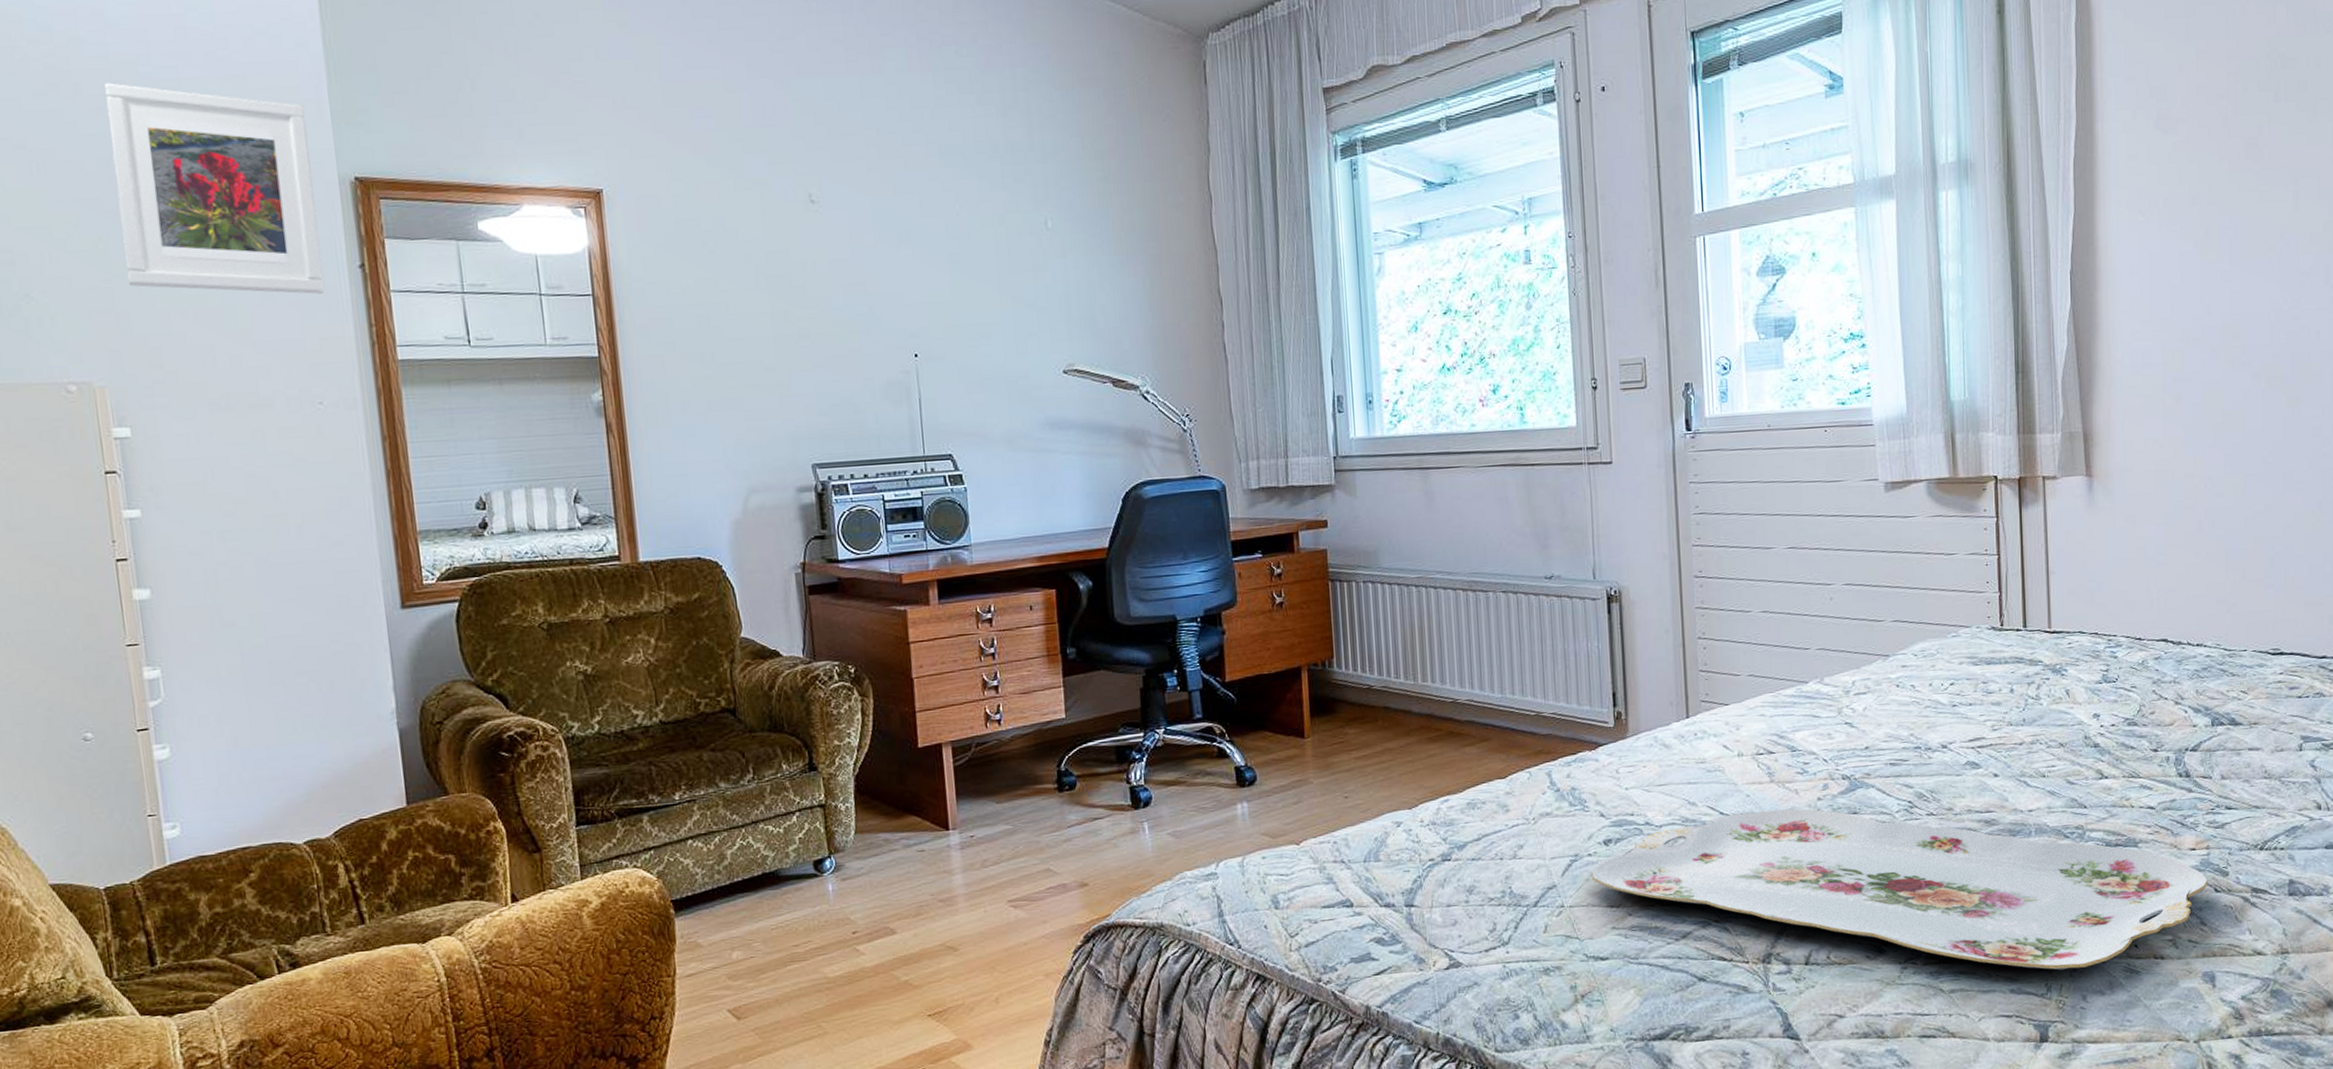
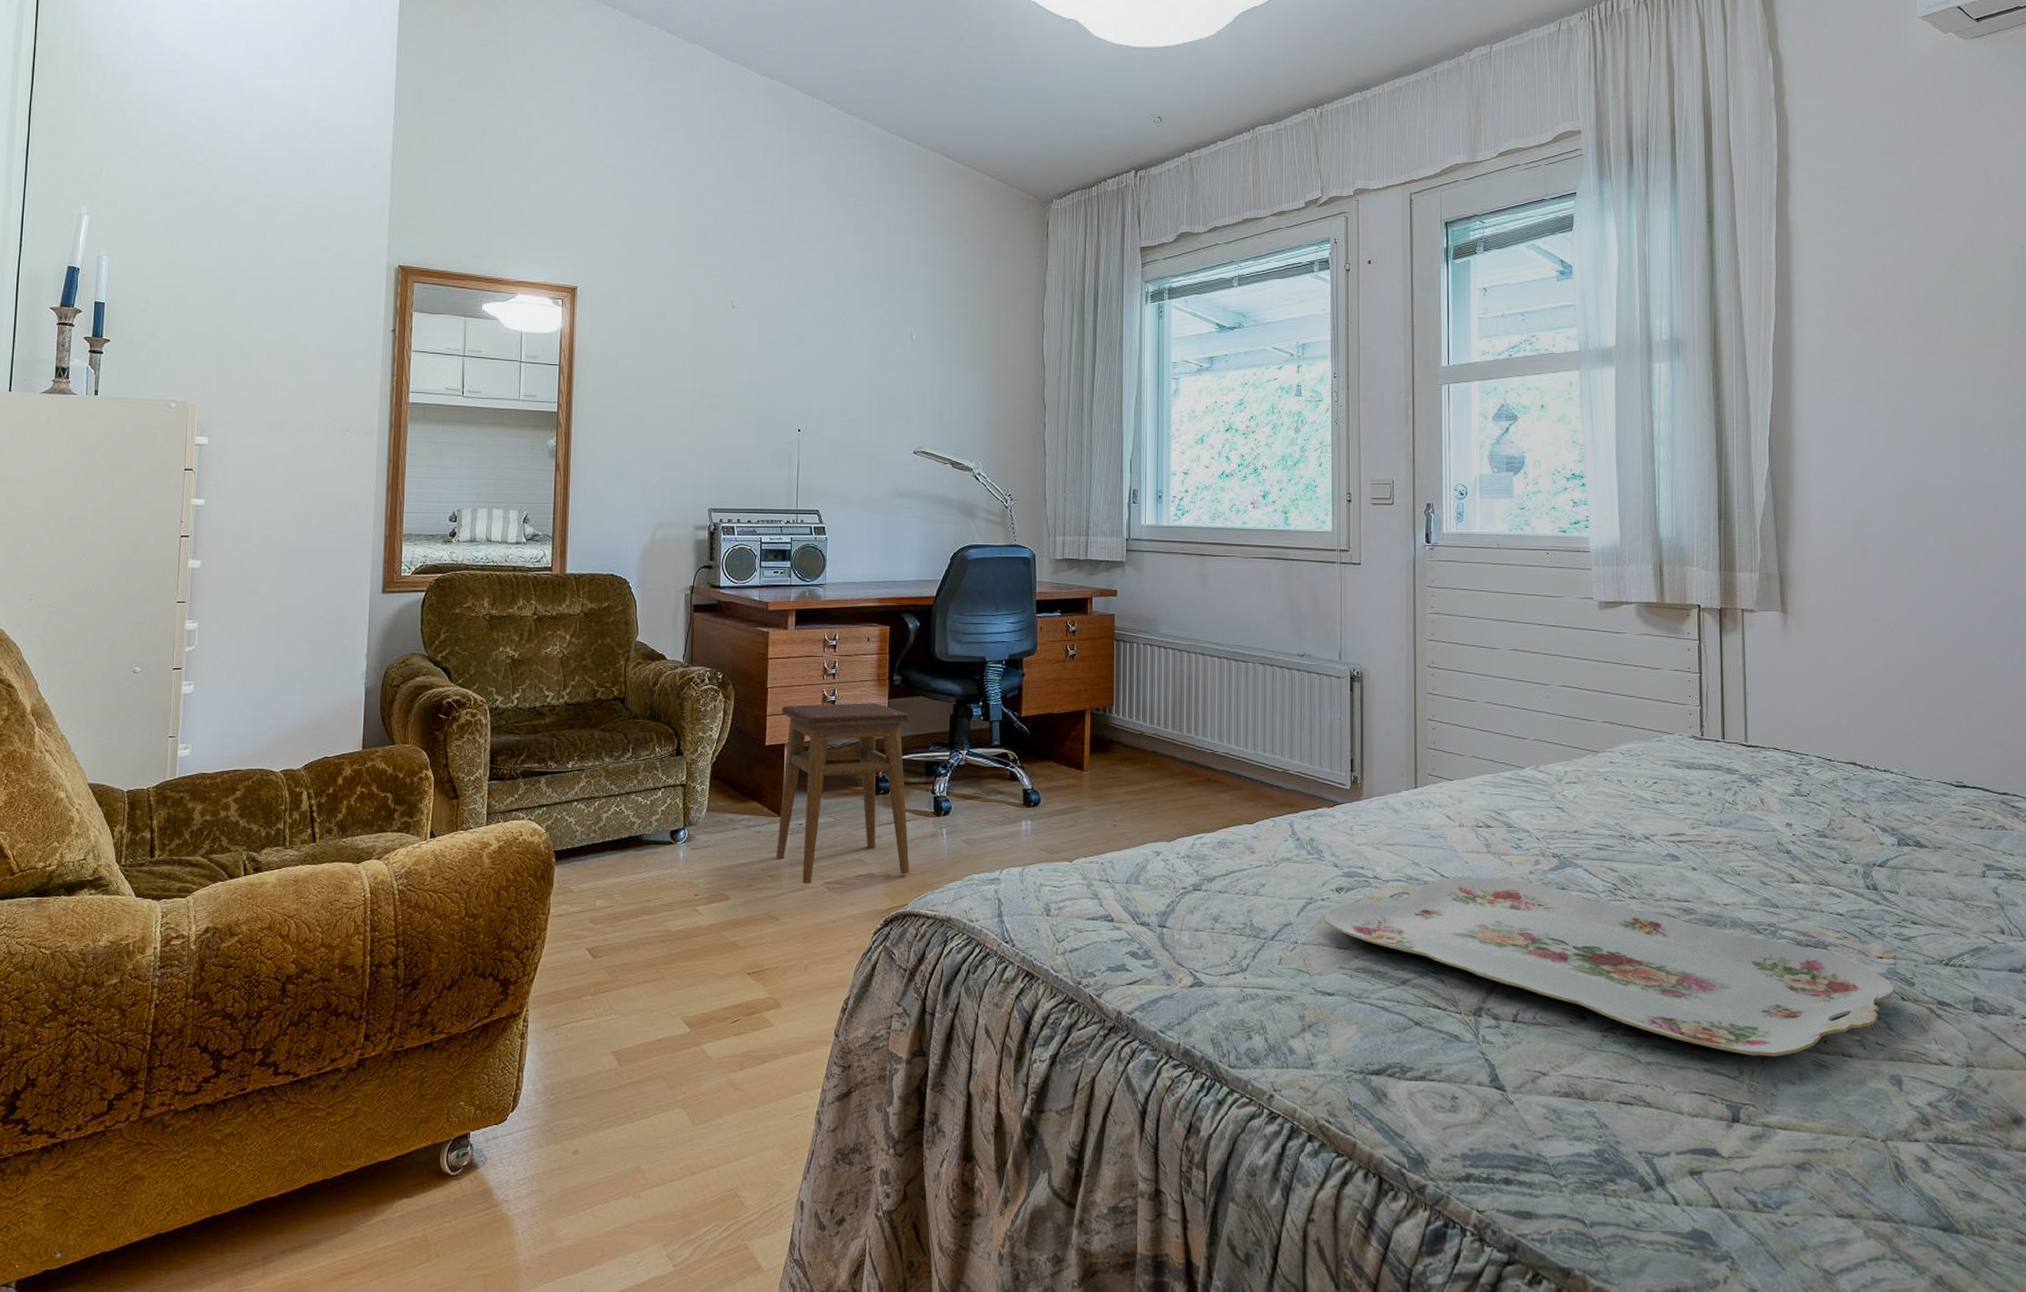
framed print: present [105,82,325,294] -> none [225,186,371,349]
stool: none [933,683,1109,905] -> present [776,703,911,884]

